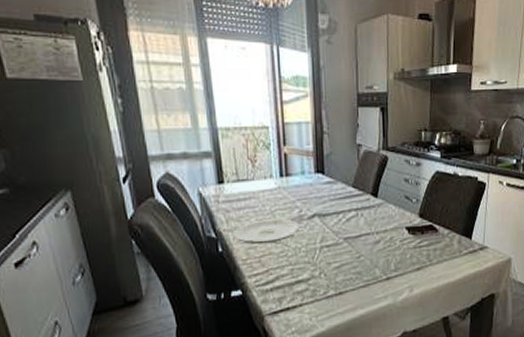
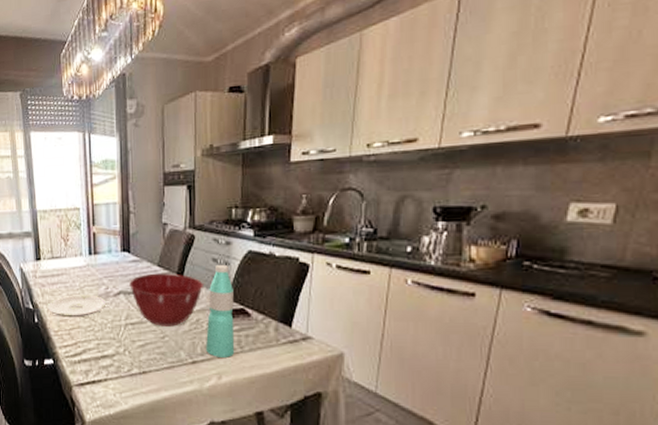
mixing bowl: none [324,194,396,247] -> present [129,273,203,327]
water bottle: none [399,185,425,272] -> present [206,265,235,358]

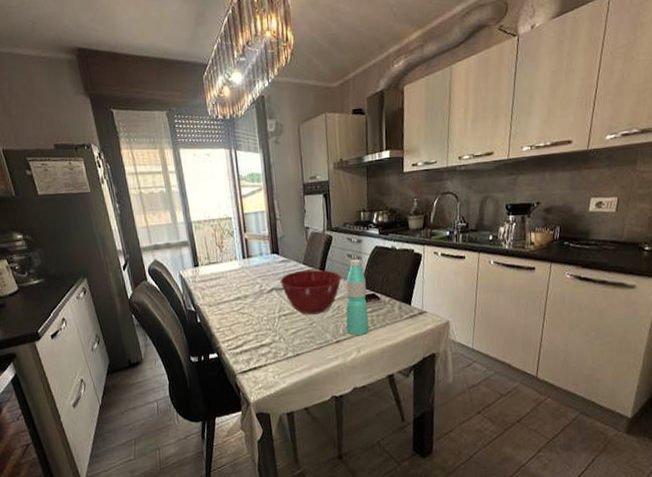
plate: present [47,295,107,318] -> none [208,293,262,315]

